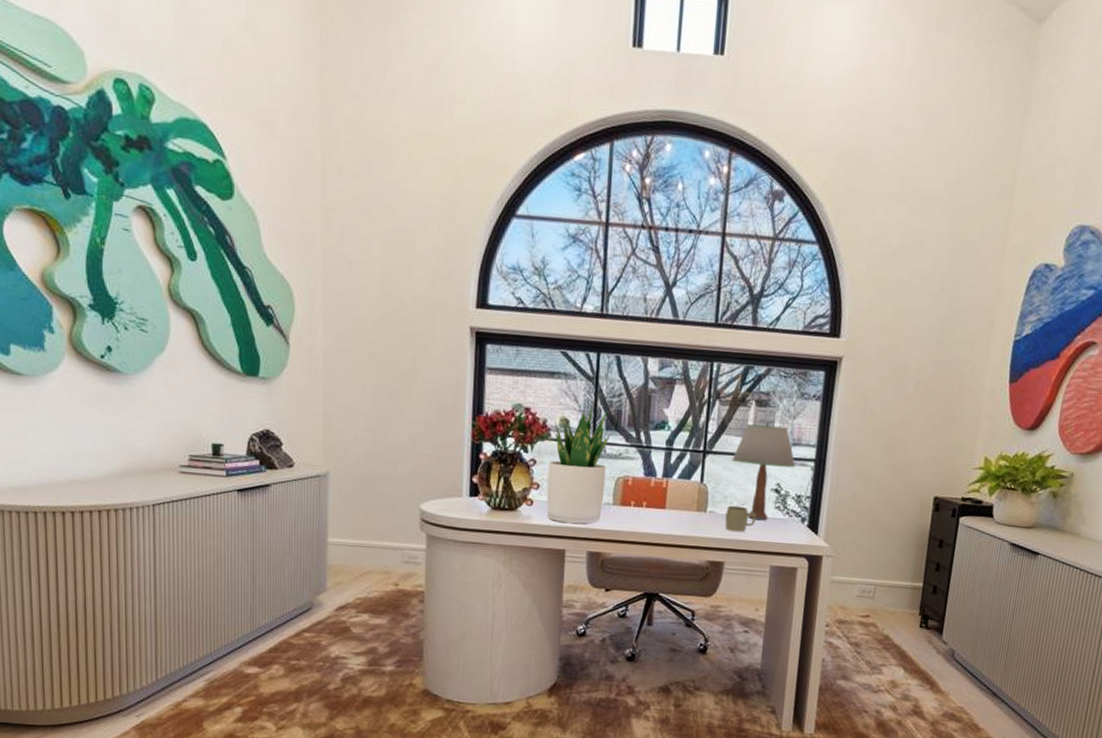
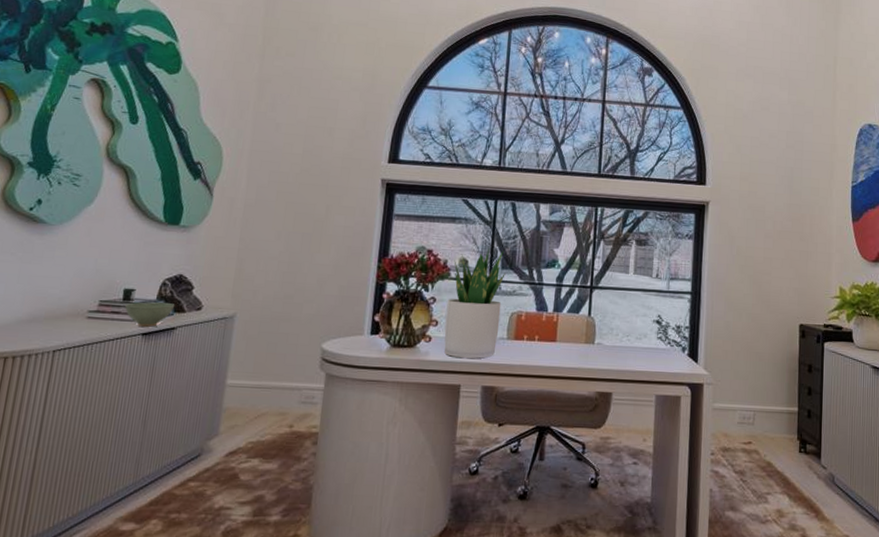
bowl: none [215,457,266,484] -> present [124,302,175,327]
mug: present [724,505,757,533] -> none [611,337,641,363]
table lamp: present [731,420,796,521] -> none [616,258,675,351]

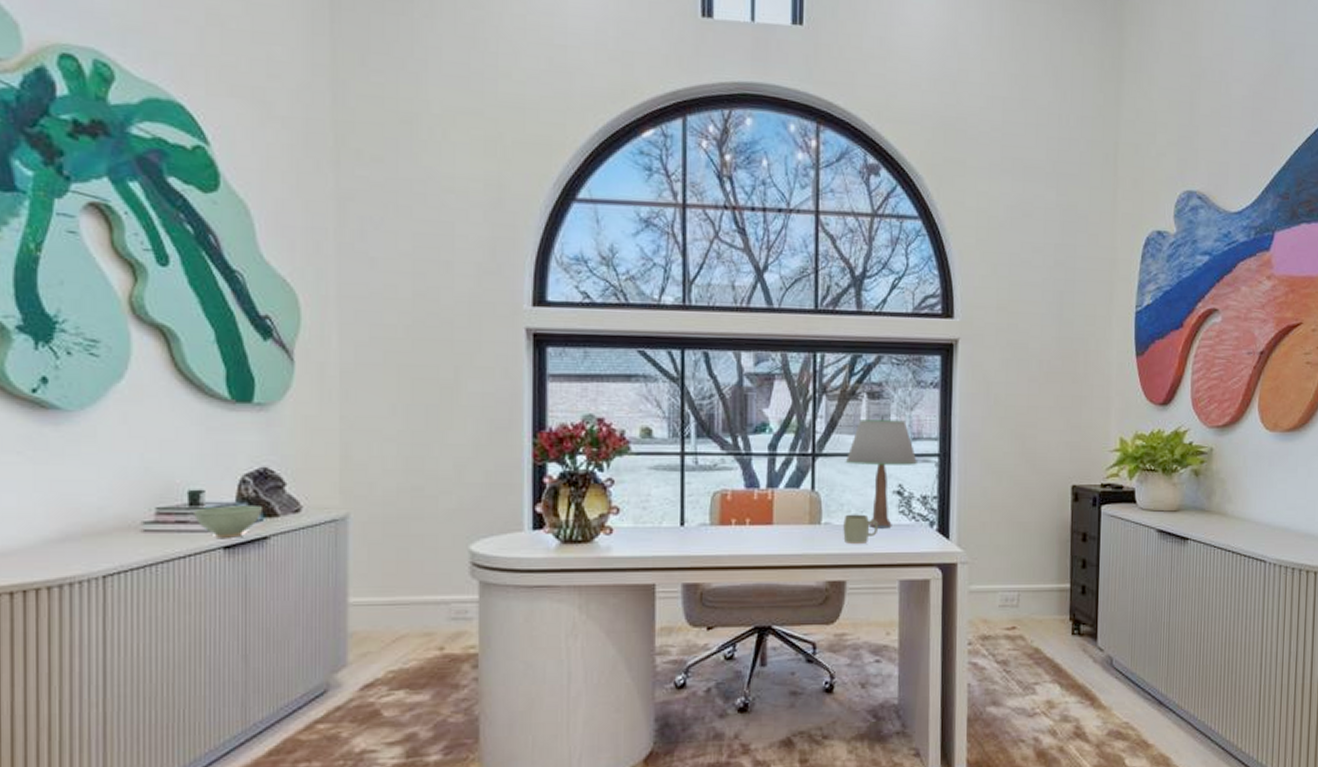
planter: present [444,248,506,359] -> none [629,413,702,552]
mug: none [611,337,641,363] -> present [843,514,879,545]
table lamp: none [616,258,675,351] -> present [845,414,919,529]

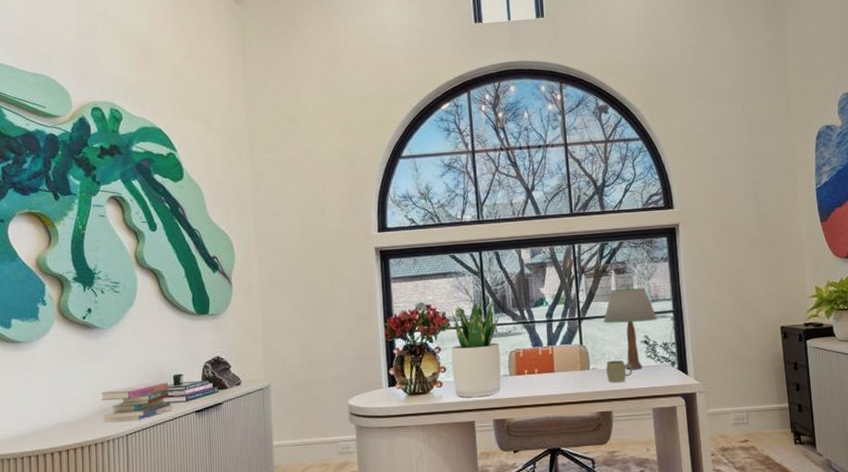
books: none [61,500,184,555] -> present [101,382,172,423]
bowl: present [192,506,264,538] -> none [176,382,218,406]
planter: none [629,413,702,552] -> present [451,296,501,398]

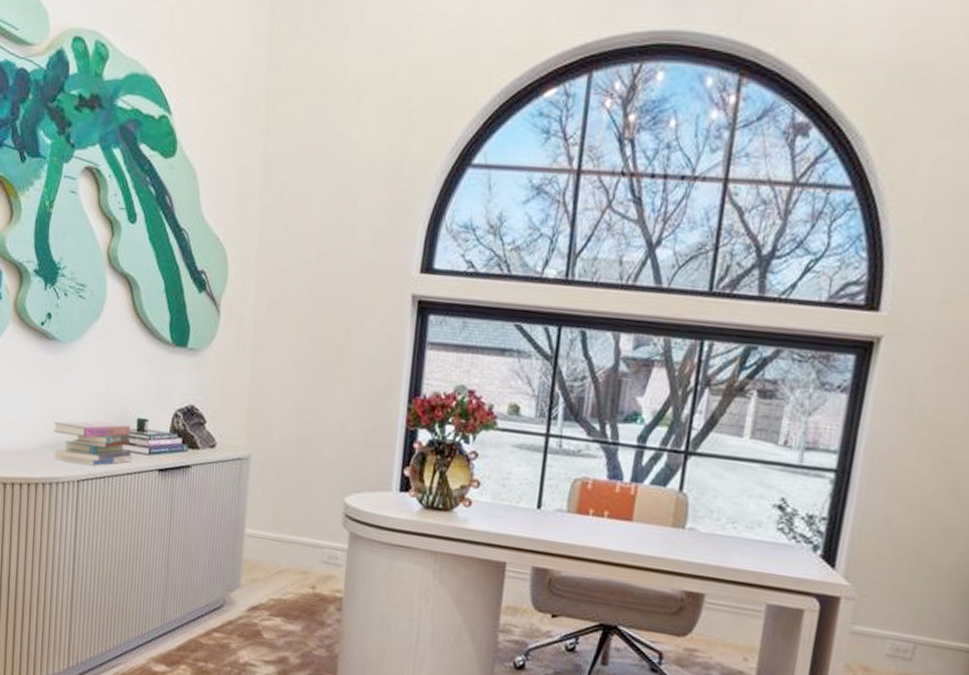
planter: present [451,296,501,398] -> none [486,392,569,534]
table lamp: present [603,284,658,370] -> none [721,416,809,545]
mug: present [606,360,633,384] -> none [708,522,751,559]

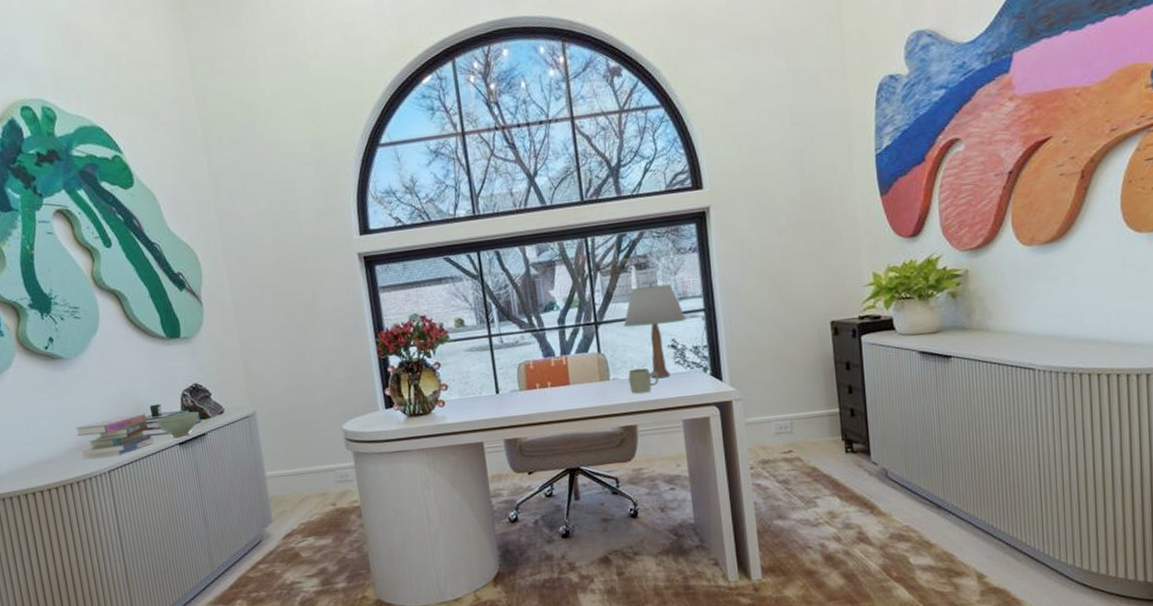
bowl: none [139,434,189,463] -> present [155,412,200,438]
mug: none [708,522,751,559] -> present [628,367,659,395]
table lamp: none [721,416,809,545] -> present [623,281,687,379]

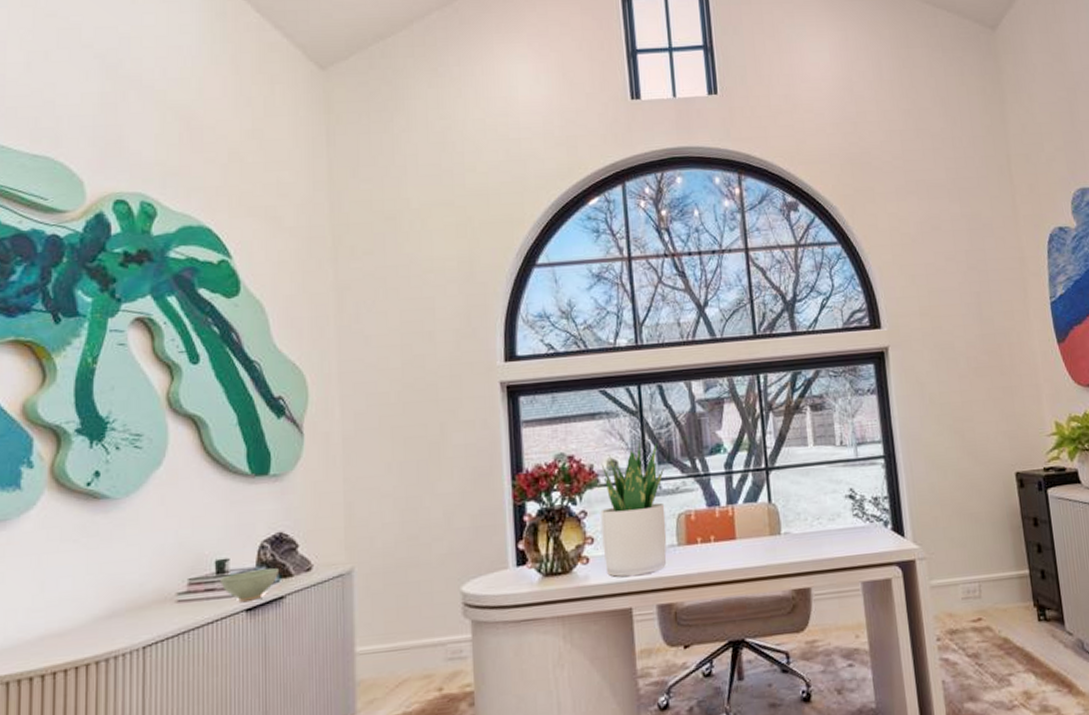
books: present [76,414,154,459] -> none [109,570,212,631]
planter: none [449,303,510,417] -> present [601,443,667,577]
table lamp: present [623,281,687,379] -> none [797,424,866,534]
mug: present [628,367,659,395] -> none [801,520,836,552]

